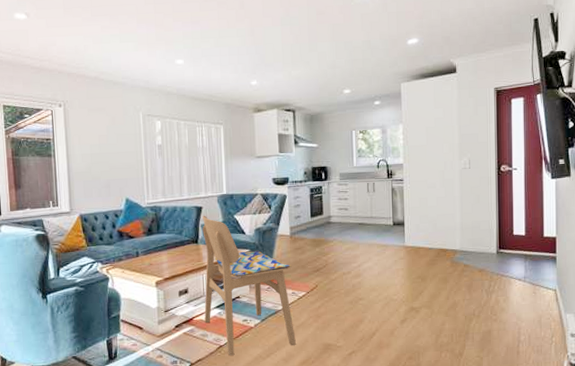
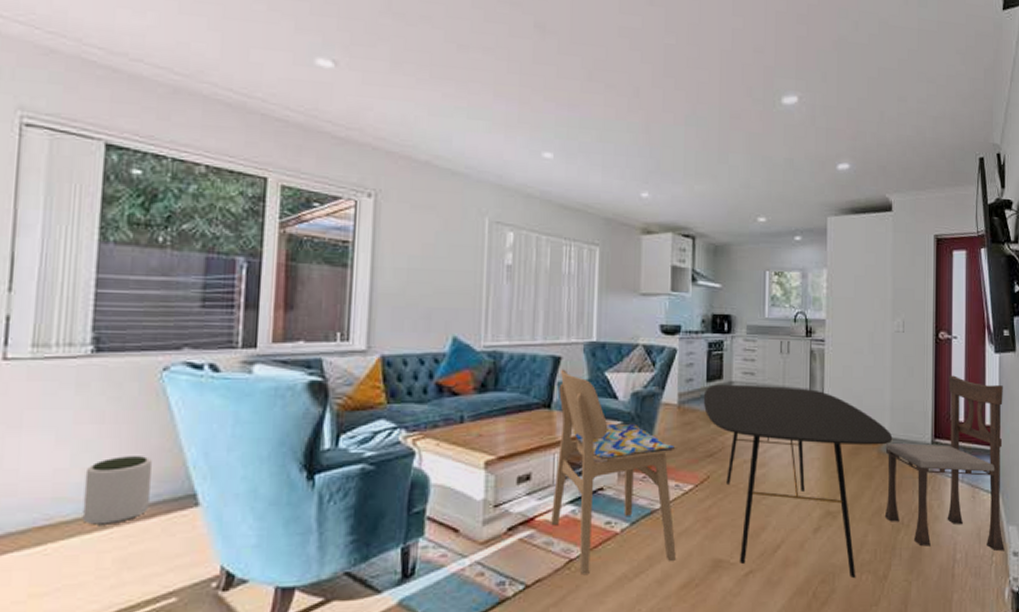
dining table: none [309,217,463,356] -> present [703,384,893,579]
dining chair: none [457,199,563,334] -> present [884,375,1005,552]

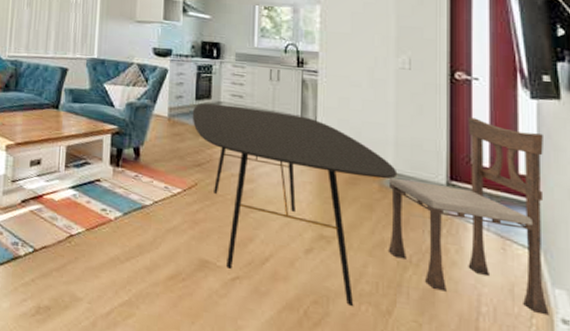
dining chair: present [551,369,677,574] -> none [56,78,167,253]

